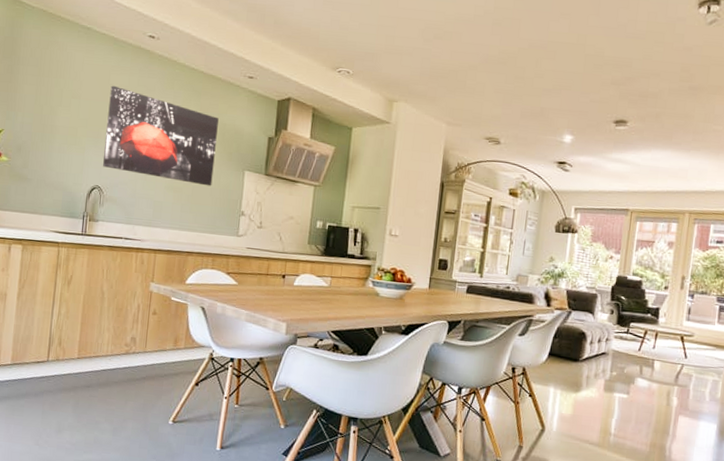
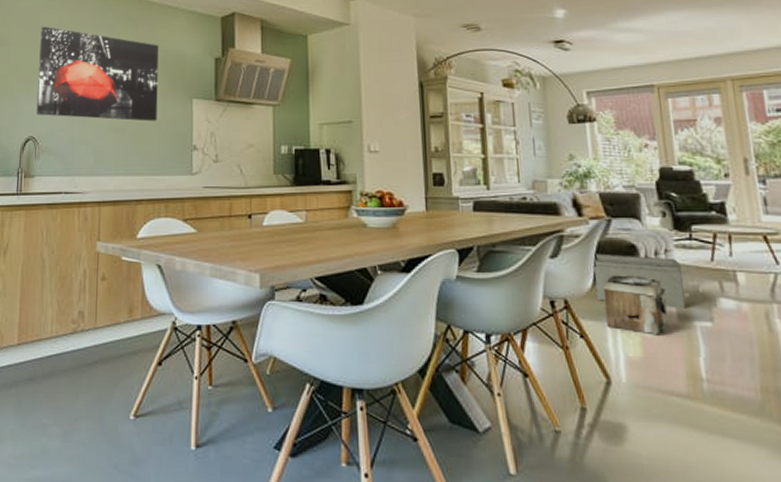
storage bin: none [547,335,616,383] -> present [592,253,686,308]
storage bin: none [551,352,600,401] -> present [602,273,667,336]

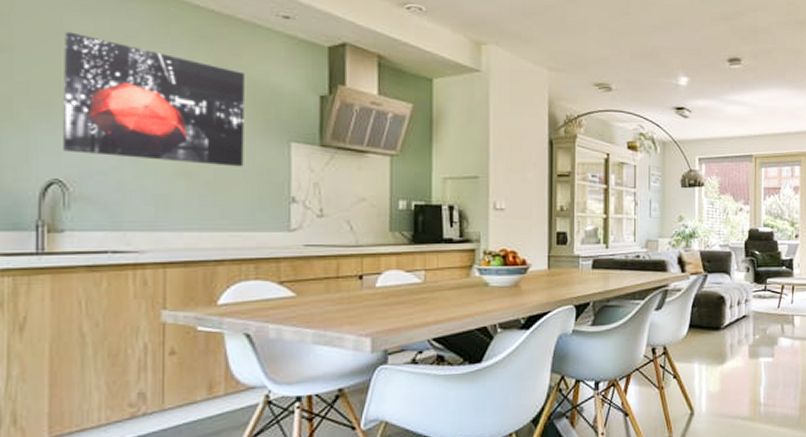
storage bin: present [592,253,686,308] -> none [689,304,757,349]
storage bin: present [602,273,667,336] -> none [695,321,743,372]

